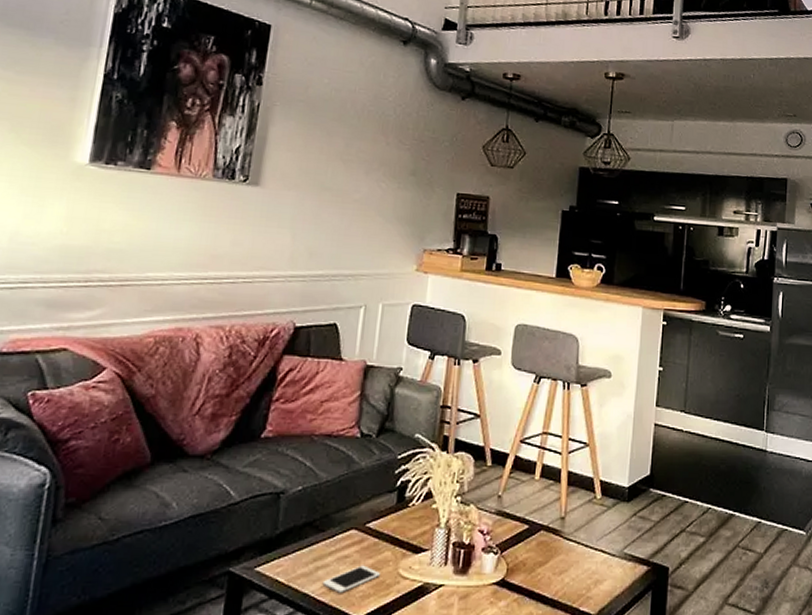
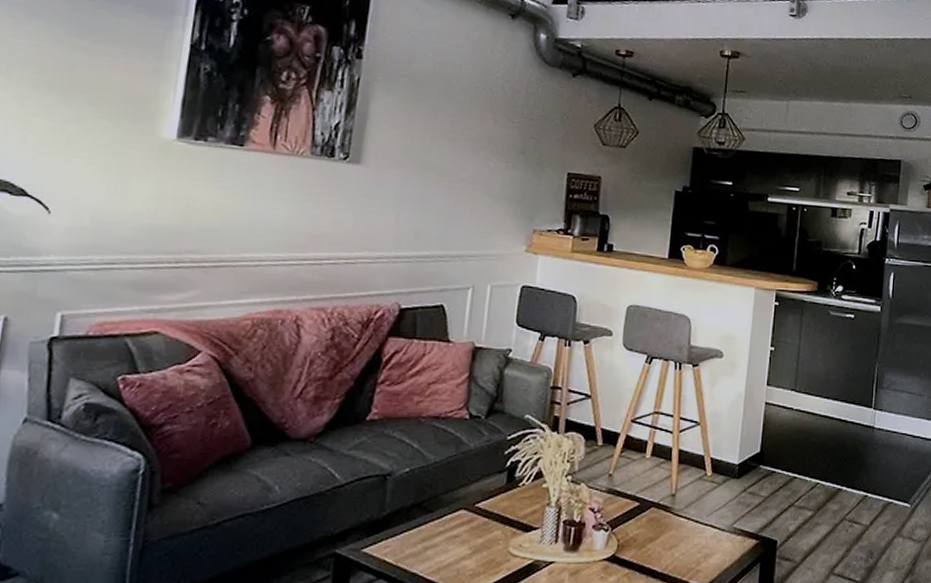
cell phone: present [322,565,380,593] -> none [431,544,490,572]

